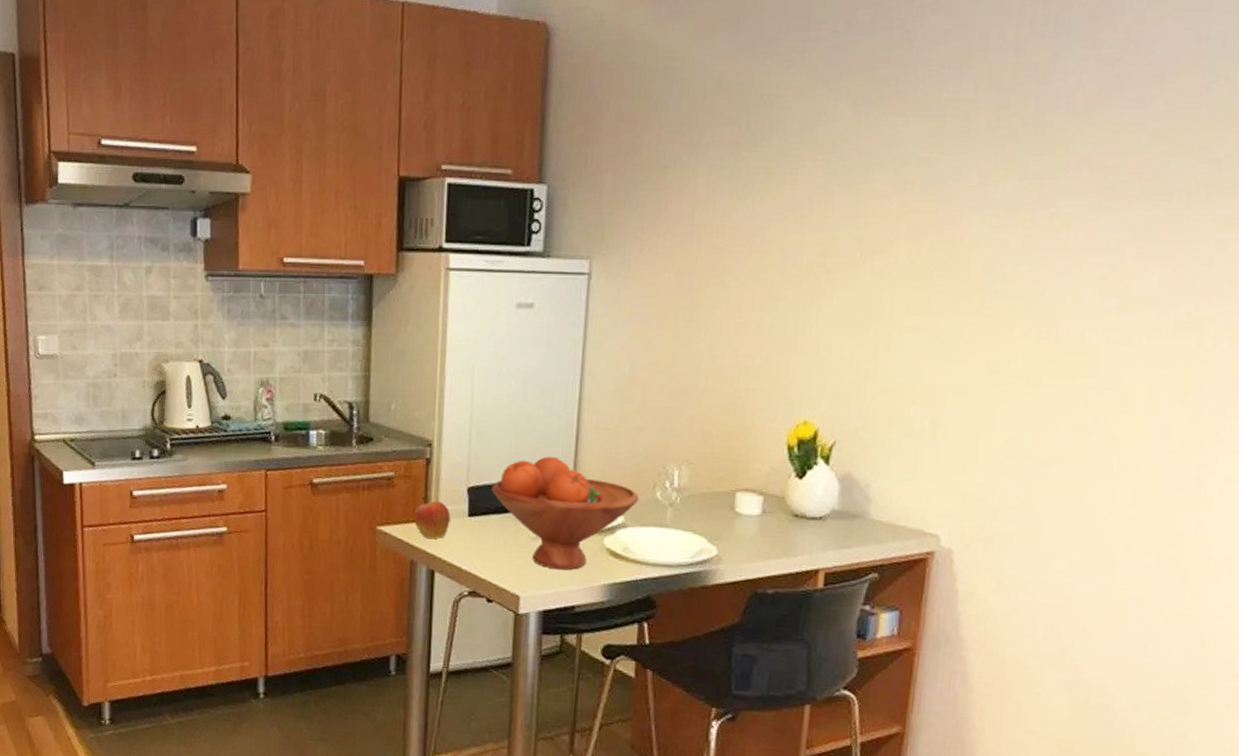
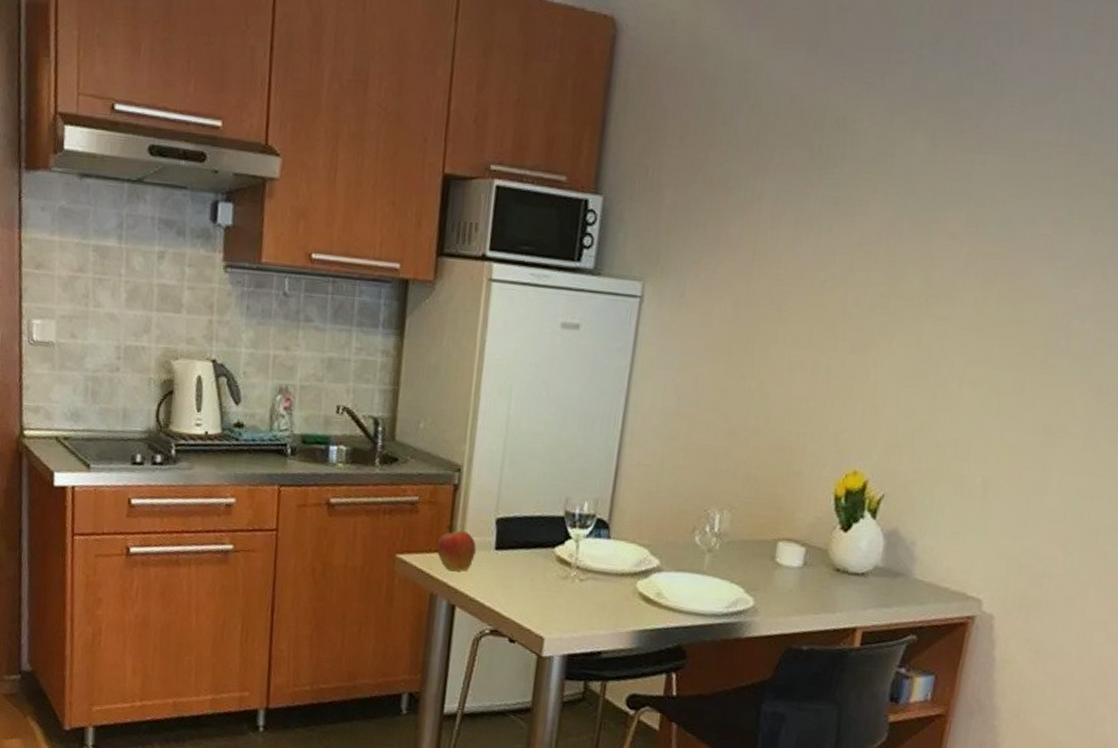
fruit bowl: present [492,456,639,570] -> none [522,490,677,613]

